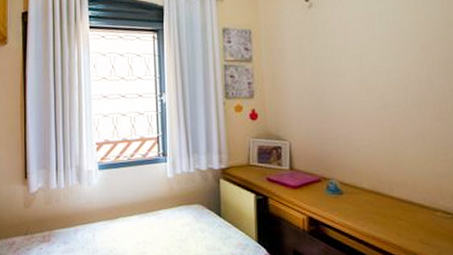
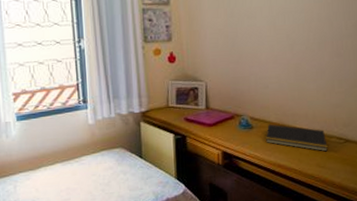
notepad: none [358,190,432,227] -> present [266,124,328,152]

